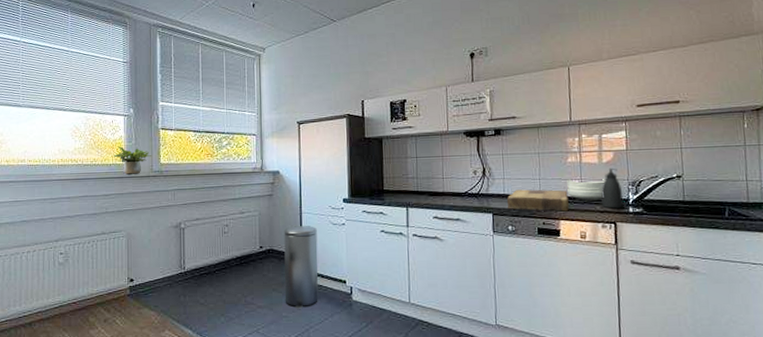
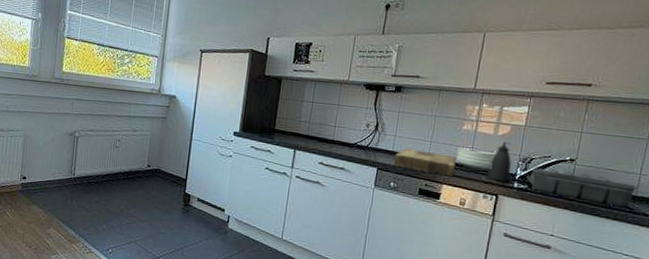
potted plant: present [113,146,152,176] -> none [18,49,55,79]
pedal bin: present [284,226,319,309] -> none [164,150,204,229]
dish rack: none [639,187,749,216] -> present [526,166,639,208]

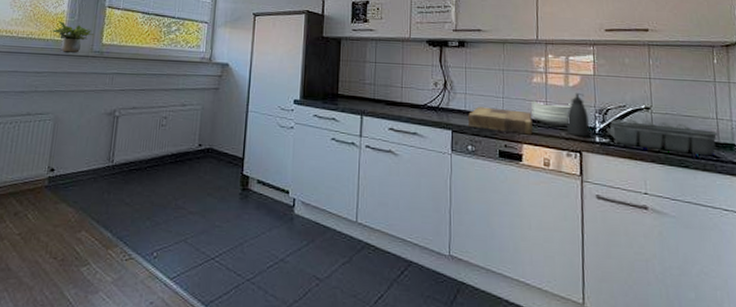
potted plant: none [18,49,55,79] -> present [52,21,94,54]

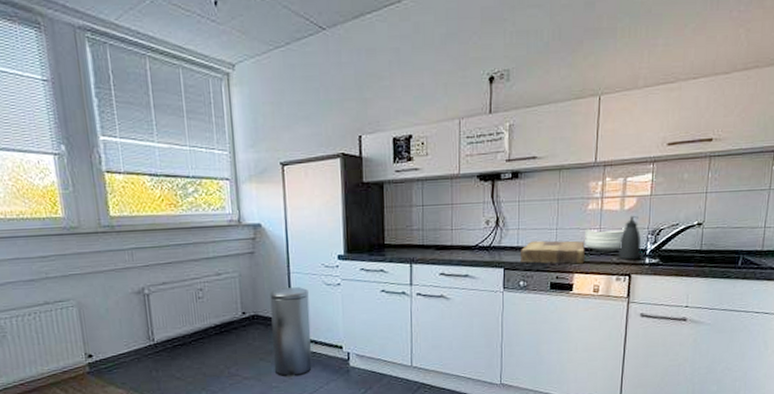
potted plant: present [52,21,94,54] -> none [46,195,98,232]
pedal bin: none [219,125,263,219] -> present [269,287,312,378]
dish rack: present [606,117,719,156] -> none [657,235,764,265]

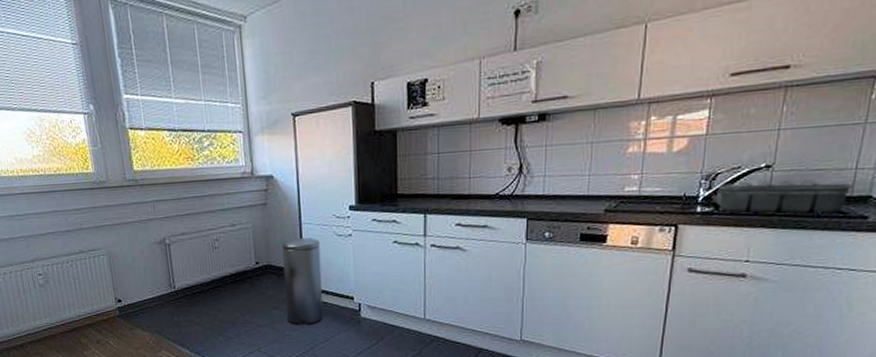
cutting board: present [519,240,585,265] -> none [545,187,623,214]
bowl: present [584,228,625,253] -> none [621,172,672,201]
soap dispenser: present [619,215,641,260] -> none [663,158,692,209]
dish rack: none [657,235,764,265] -> present [711,179,855,214]

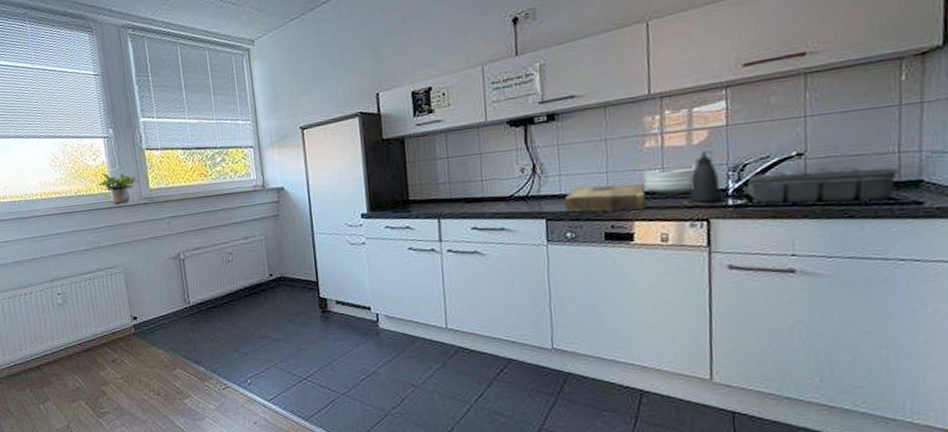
potted plant: none [78,151,123,186] -> present [98,173,140,205]
pedal bin: present [282,238,323,327] -> none [295,247,340,341]
cutting board: none [545,187,623,214] -> present [564,184,646,213]
bowl: none [621,172,672,201] -> present [642,165,696,196]
soap dispenser: none [663,158,692,209] -> present [690,150,720,203]

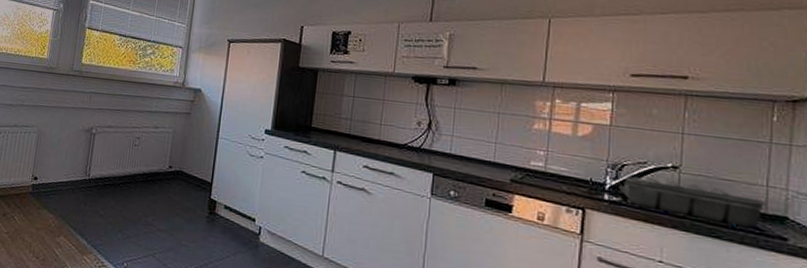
potted plant: present [98,173,140,205] -> none [37,40,75,71]
cutting board: present [564,184,646,213] -> none [451,150,529,186]
bowl: present [642,165,696,196] -> none [527,148,578,181]
soap dispenser: present [690,150,720,203] -> none [570,143,598,194]

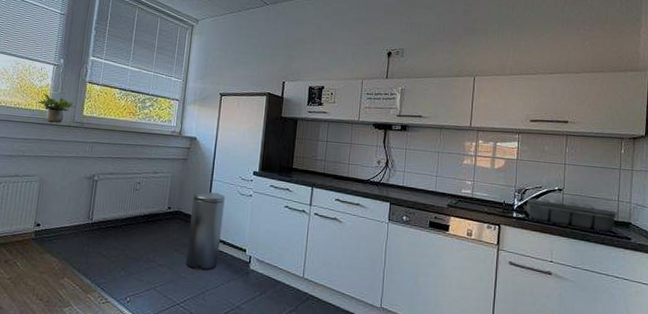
potted plant: none [37,40,75,71] -> present [37,93,76,123]
pedal bin: none [187,150,232,241] -> present [185,191,225,272]

